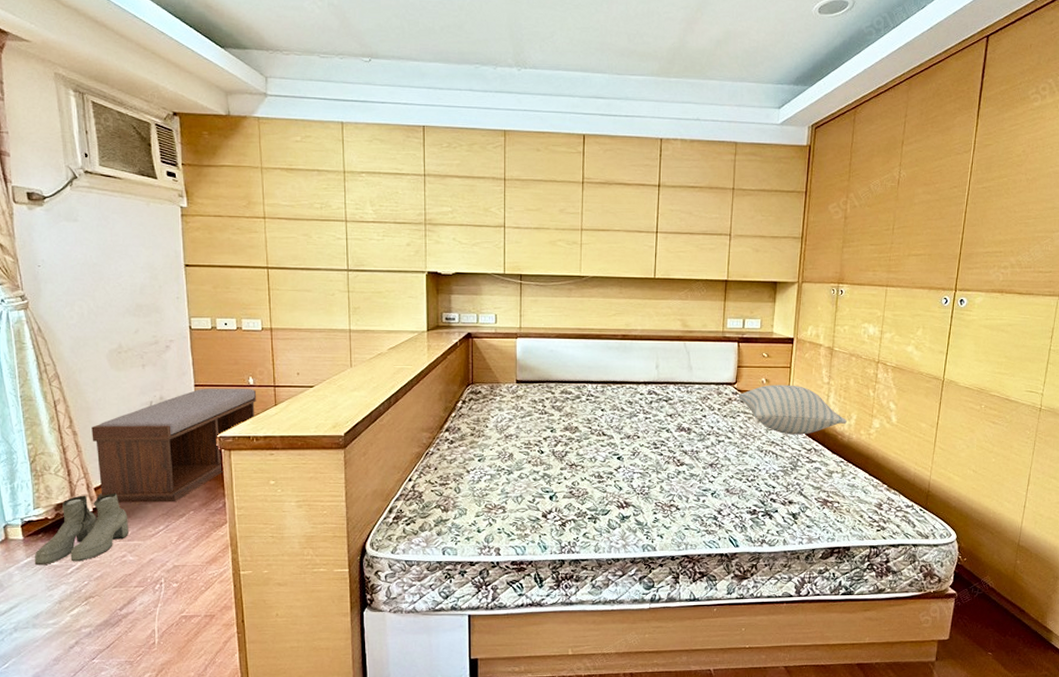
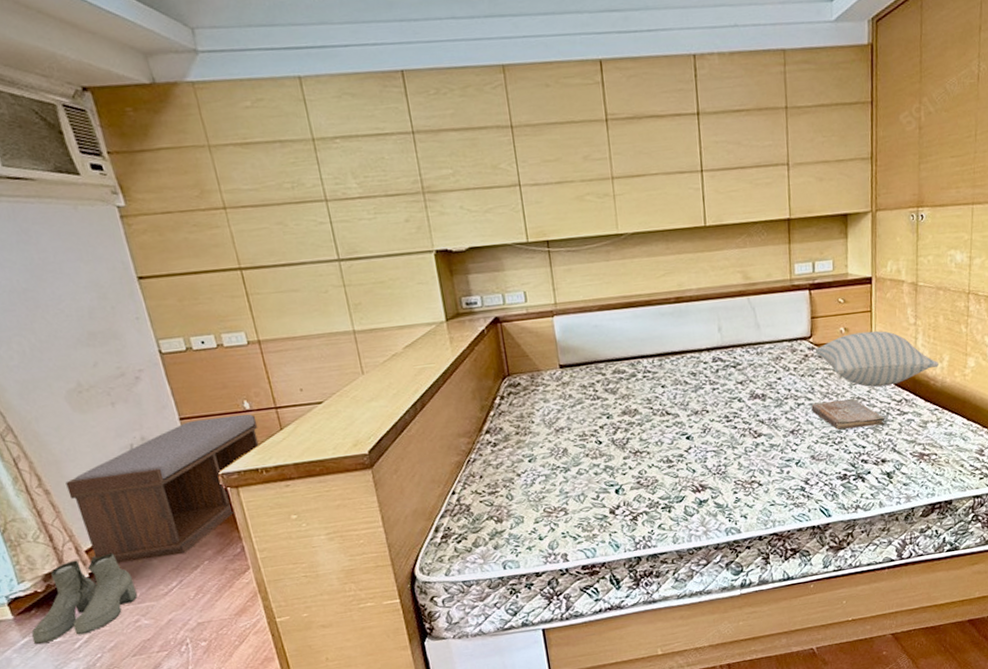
book: none [730,442,795,469] -> present [811,398,885,431]

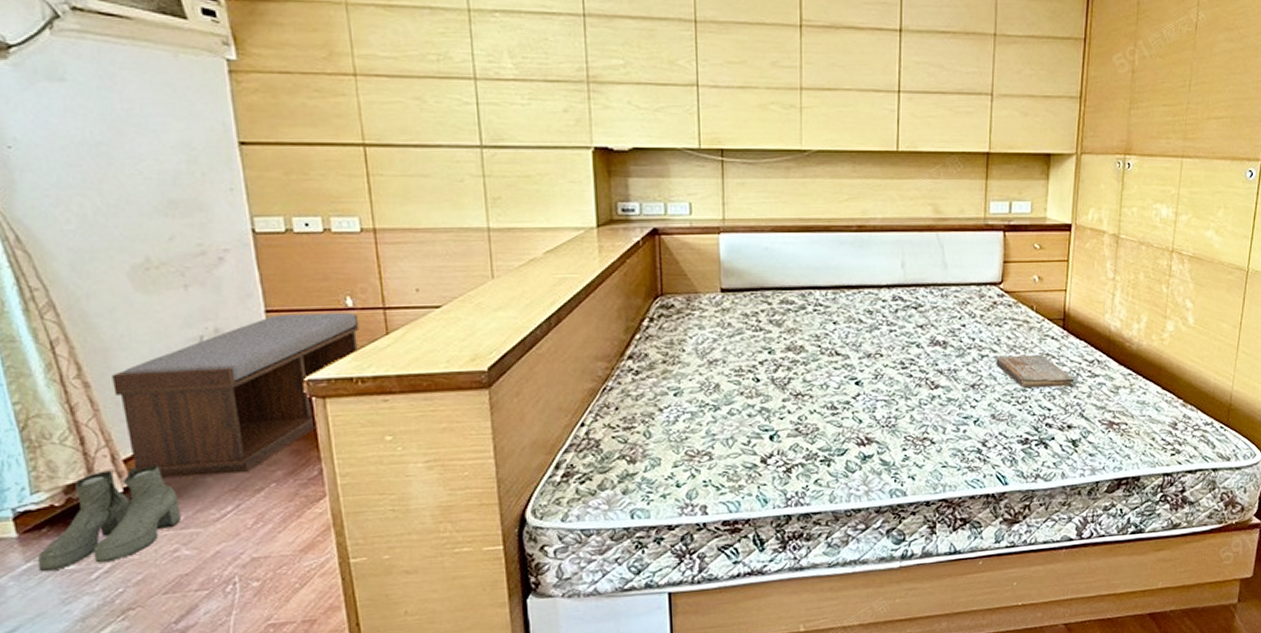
pillow: present [815,331,939,387] -> none [1004,282,1136,344]

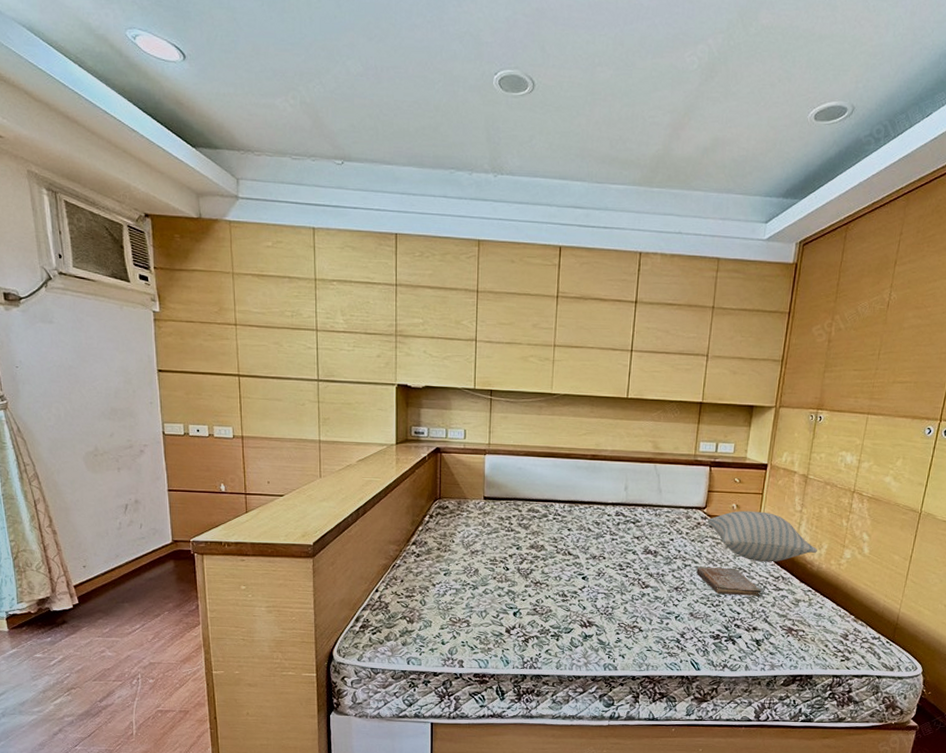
boots: present [37,464,181,572] -> none [19,591,107,657]
bench: present [112,312,360,478] -> none [70,493,228,603]
pillow: none [1004,282,1136,344] -> present [707,511,817,562]

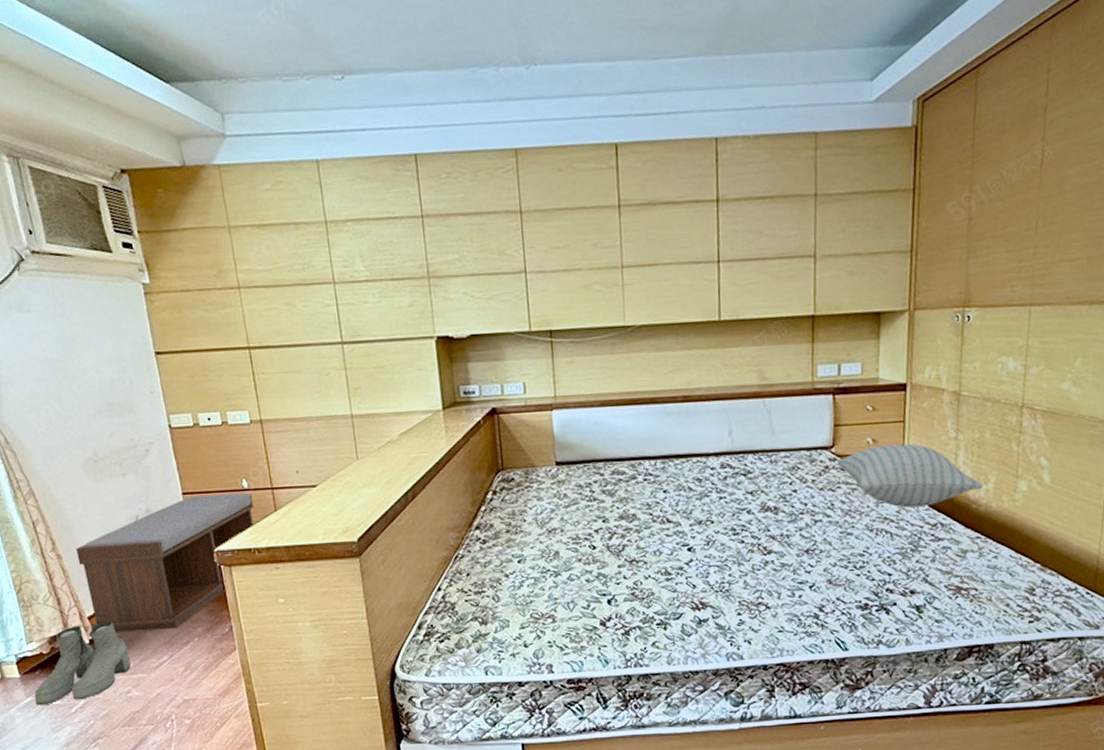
boots: none [19,591,107,657] -> present [34,621,131,706]
bench: none [70,493,228,603] -> present [76,492,254,632]
book: present [696,566,762,596] -> none [830,518,916,554]

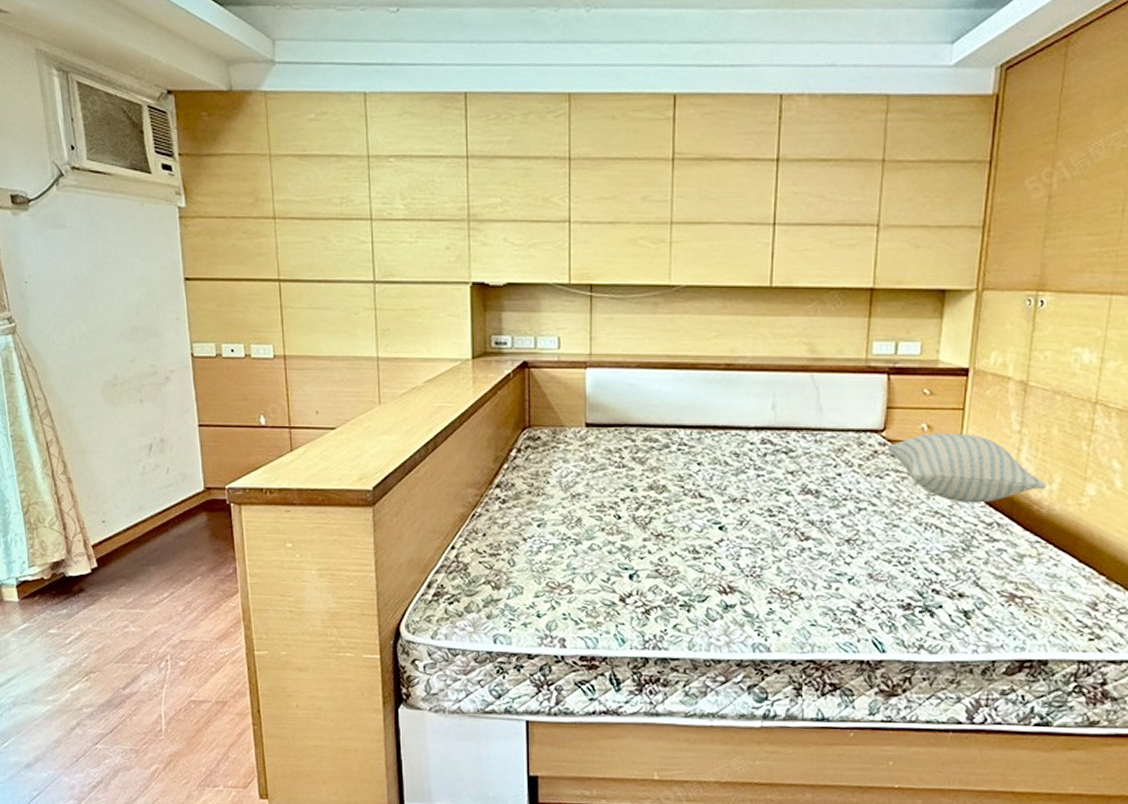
boots: present [34,621,131,706] -> none [31,551,130,633]
bench: present [76,492,254,632] -> none [87,428,270,565]

